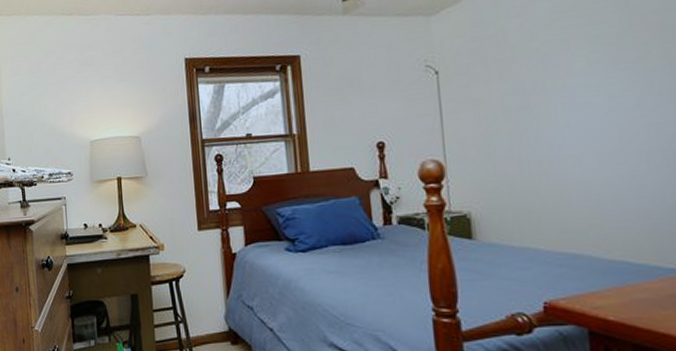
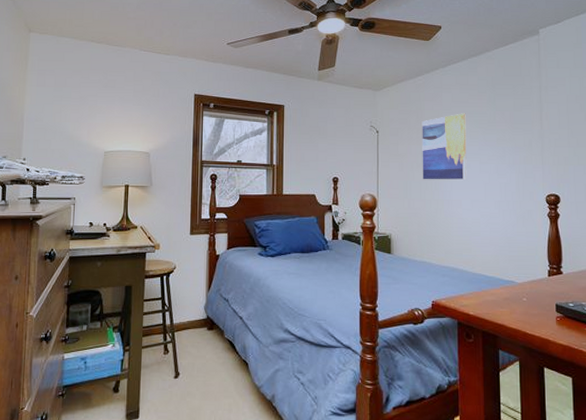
wall art: none [505,26,588,132] -> present [422,113,467,180]

